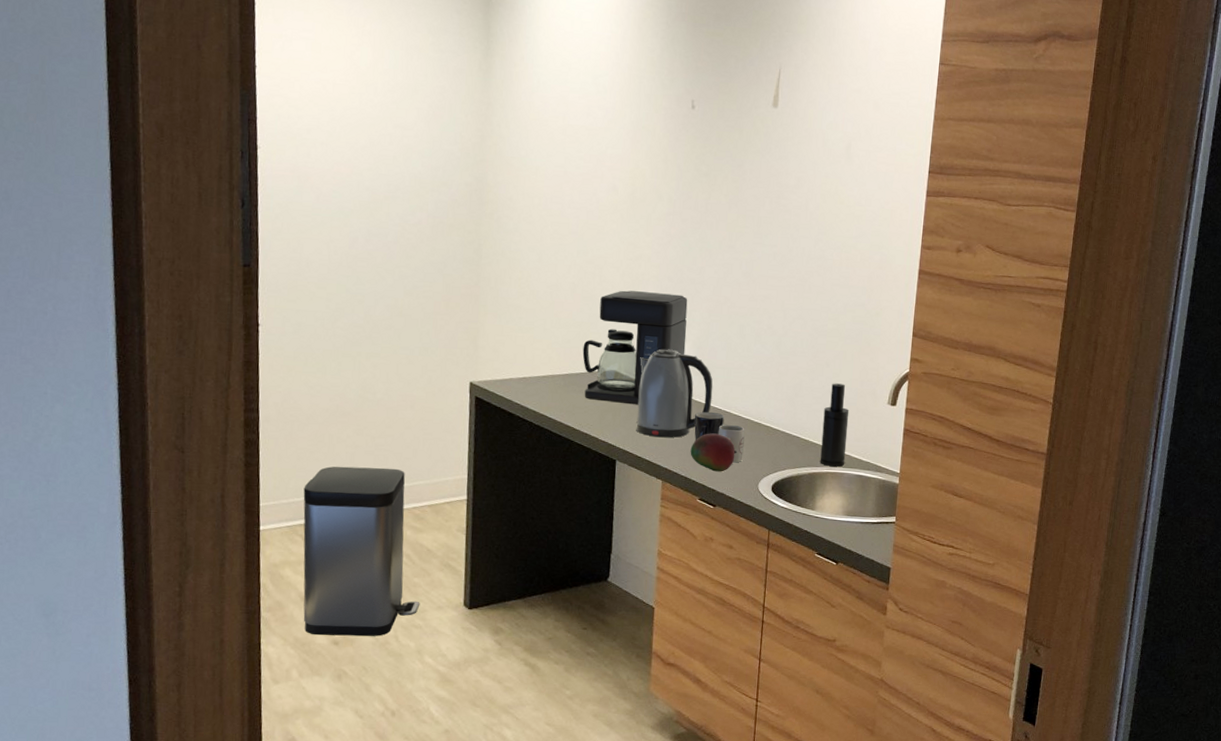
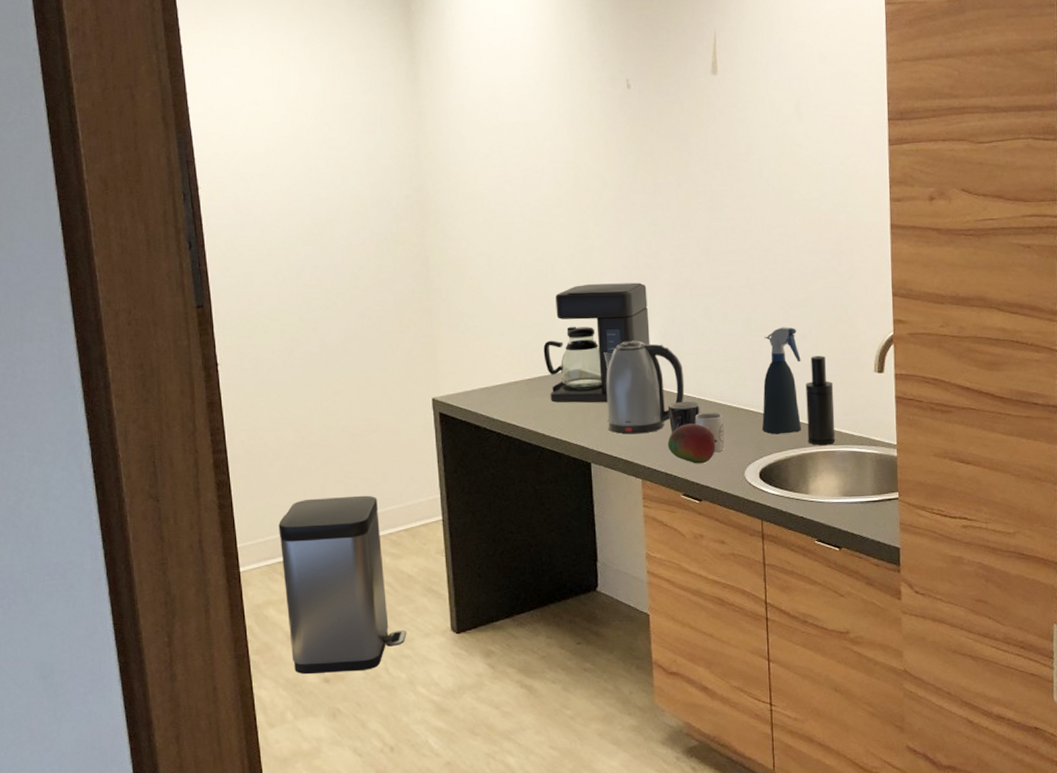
spray bottle: none [780,353,823,453] -> present [762,327,801,435]

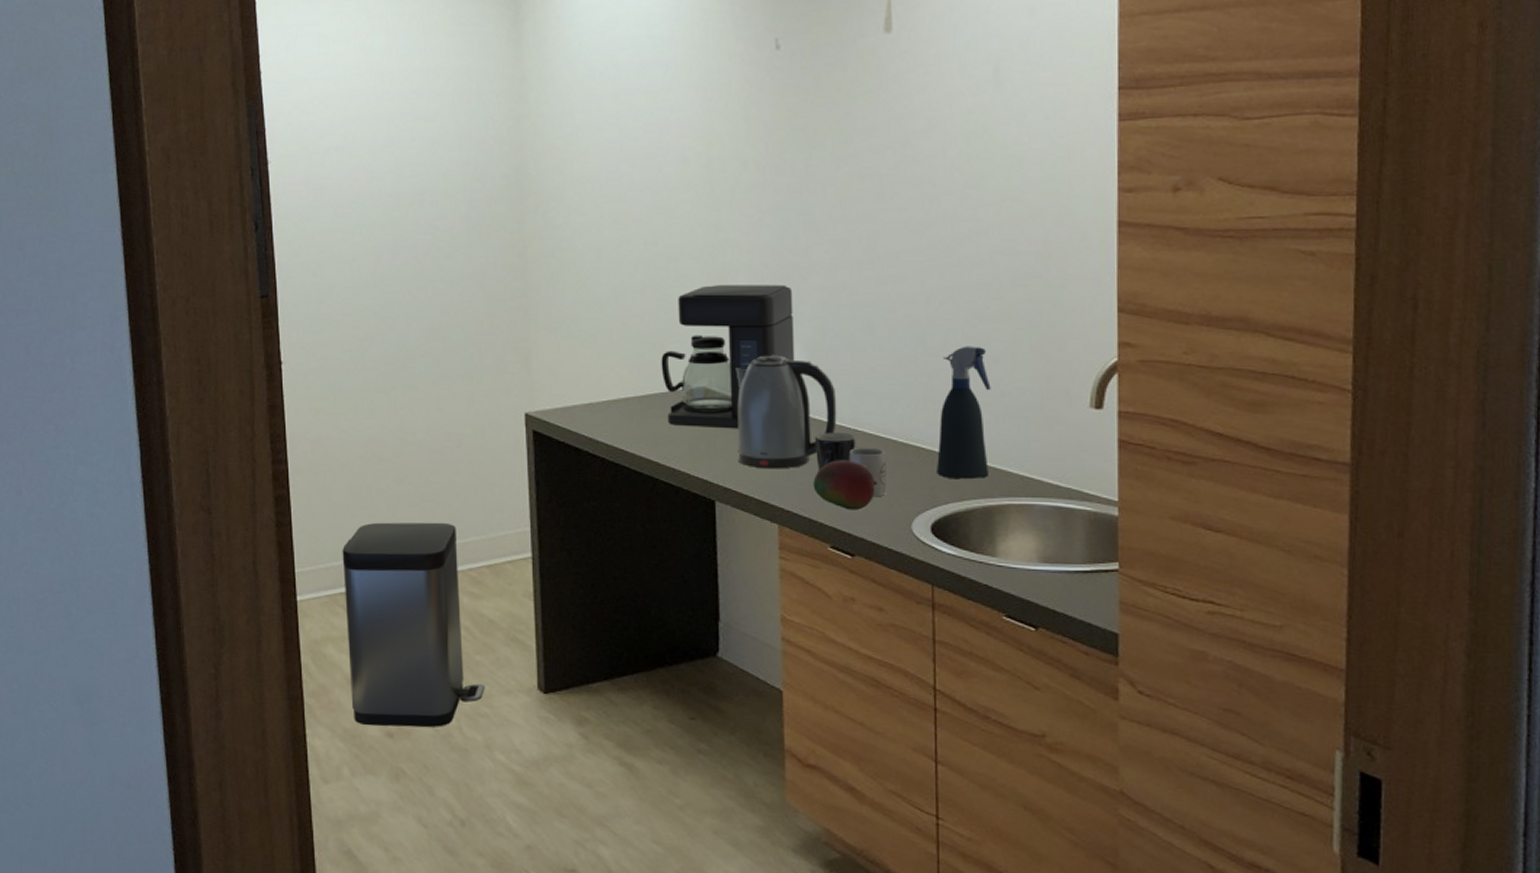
soap dispenser: present [805,355,836,445] -> none [996,383,1035,496]

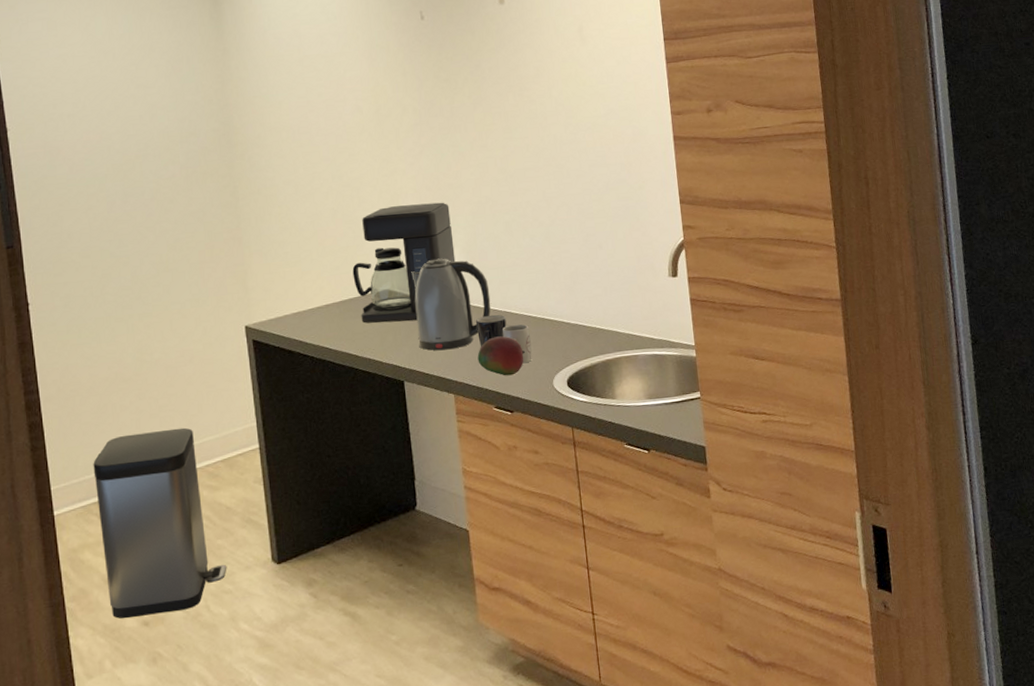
spray bottle: present [937,346,991,480] -> none [563,237,604,342]

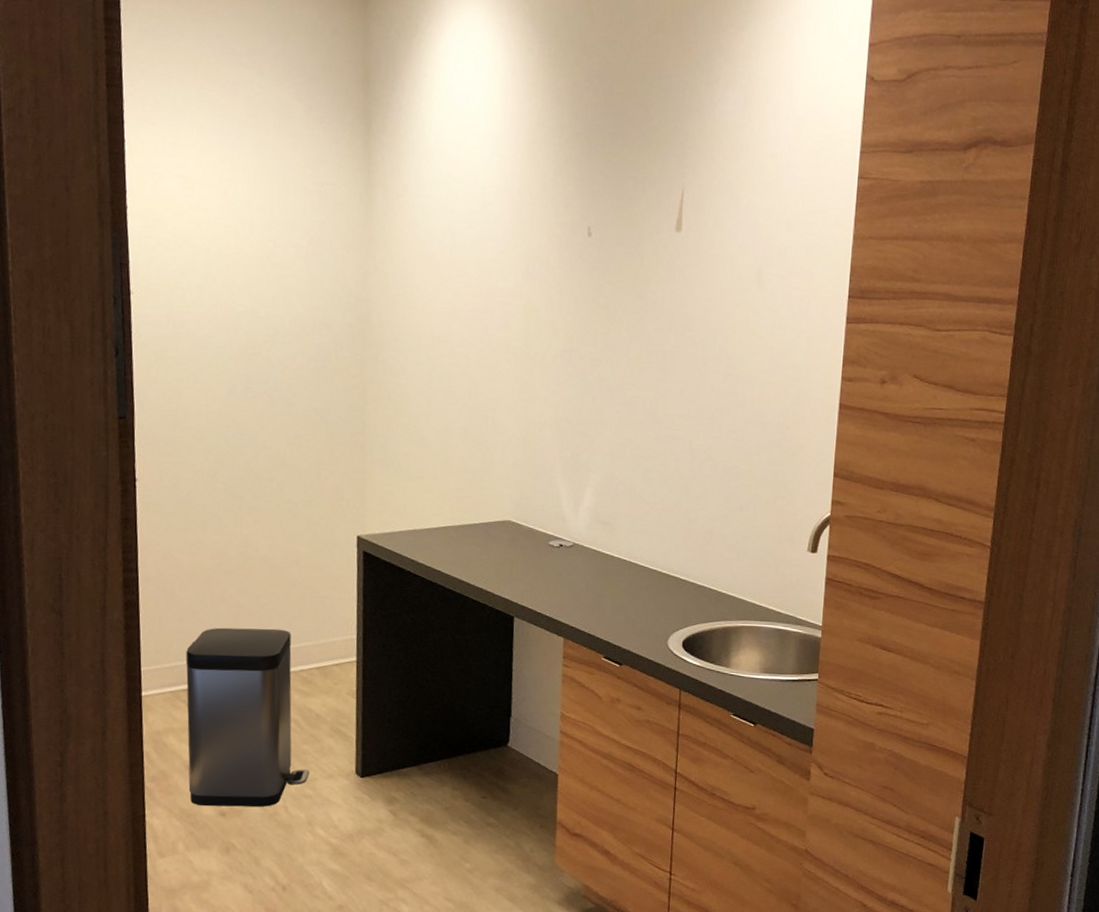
coffee maker: present [352,202,456,324] -> none [476,434,588,557]
kettle: present [411,258,491,351] -> none [535,496,617,592]
mug: present [475,314,507,348] -> none [597,562,630,595]
fruit: present [477,336,526,376] -> none [593,586,645,628]
mug: present [502,324,532,364] -> none [623,576,652,618]

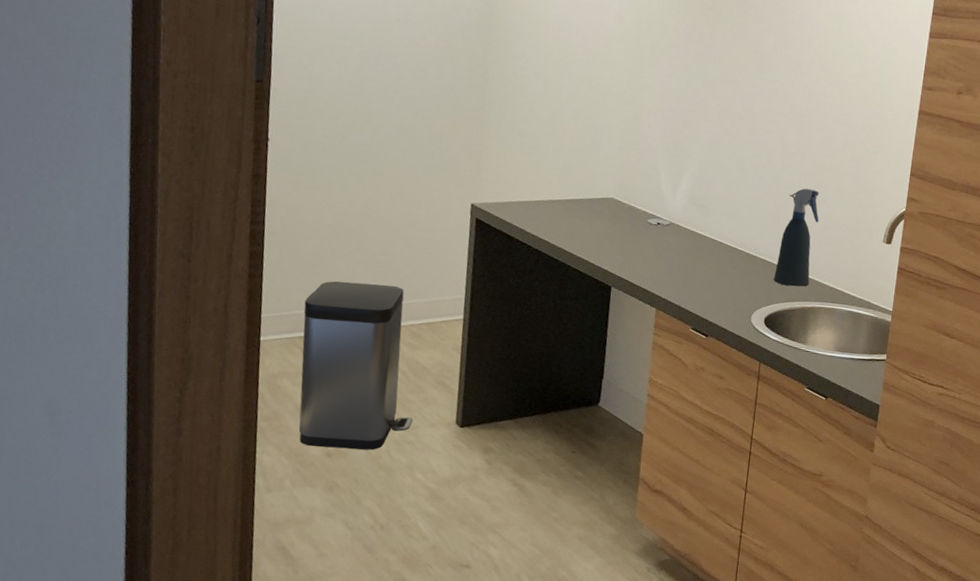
spray bottle: none [690,497,736,606] -> present [774,188,819,287]

